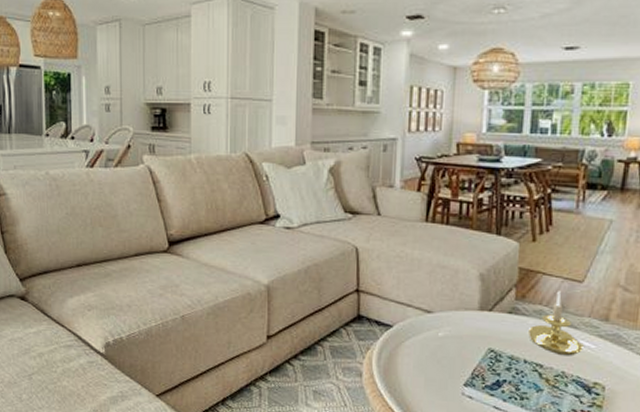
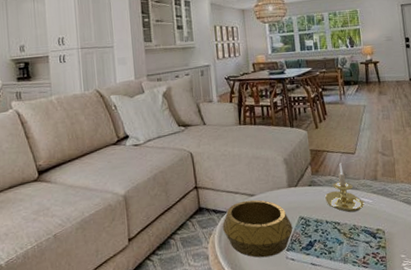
decorative bowl: none [384,316,477,389] -> present [222,199,293,258]

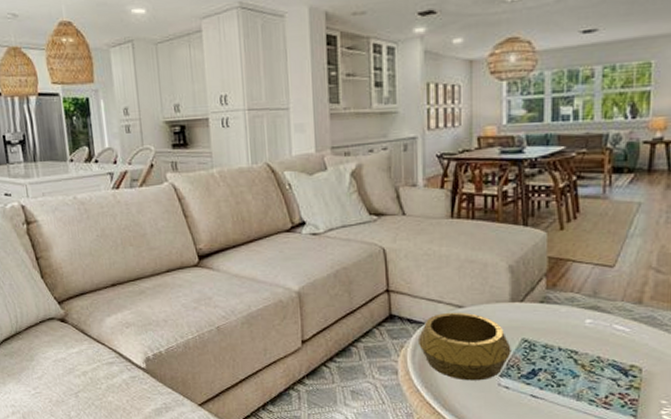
candle holder: present [325,163,365,212] -> none [562,277,618,341]

